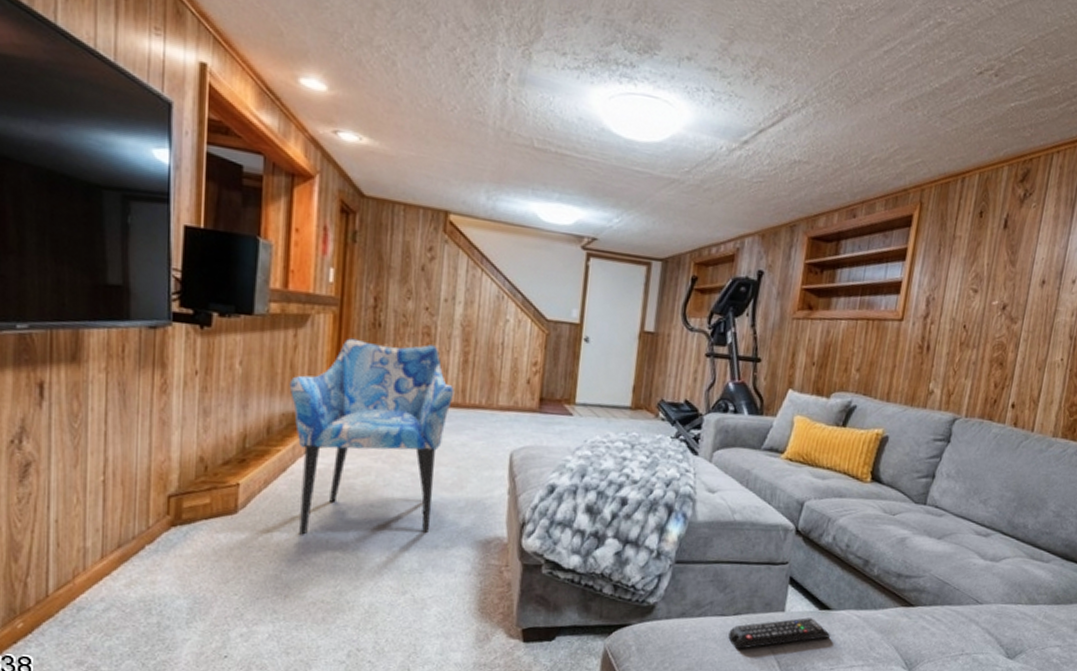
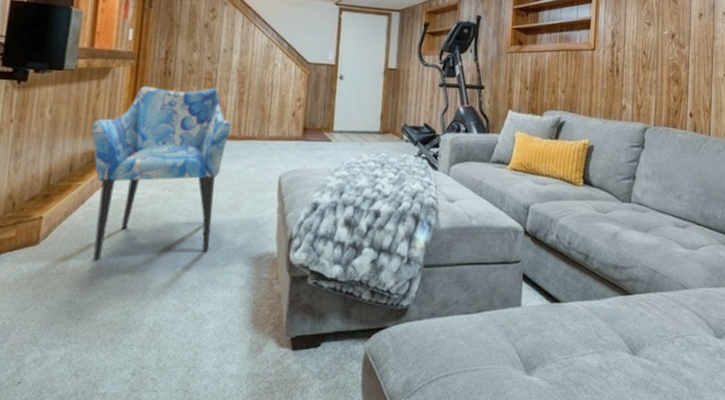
remote control: present [728,618,831,649] -> none [474,311,563,344]

